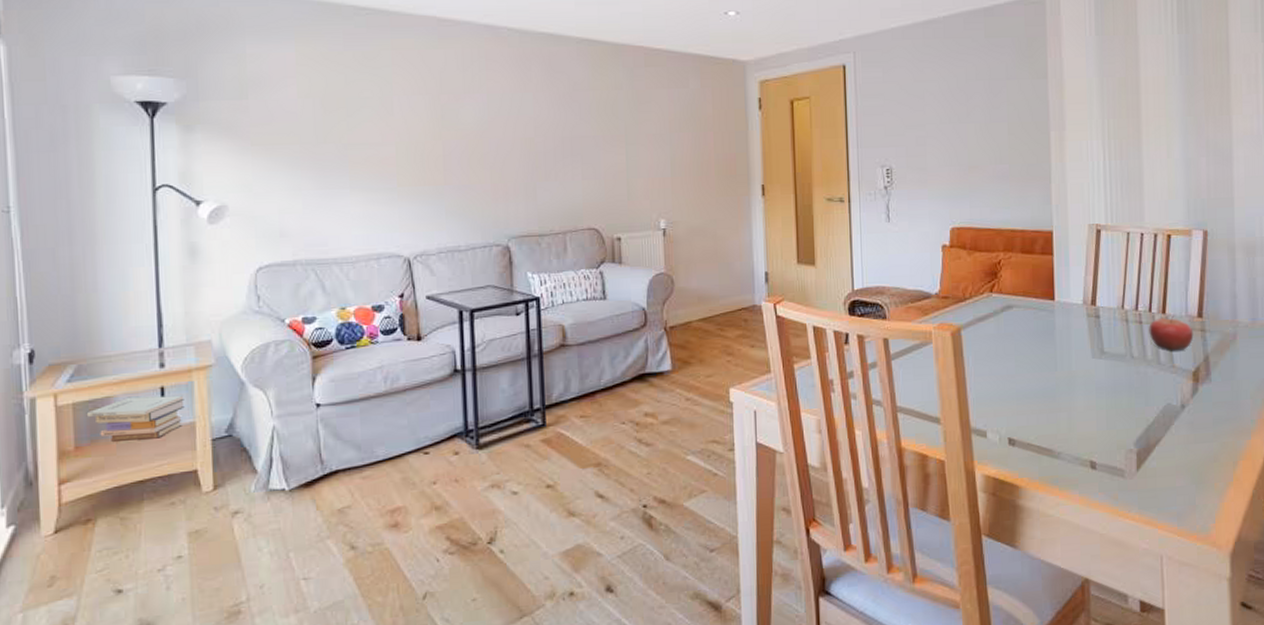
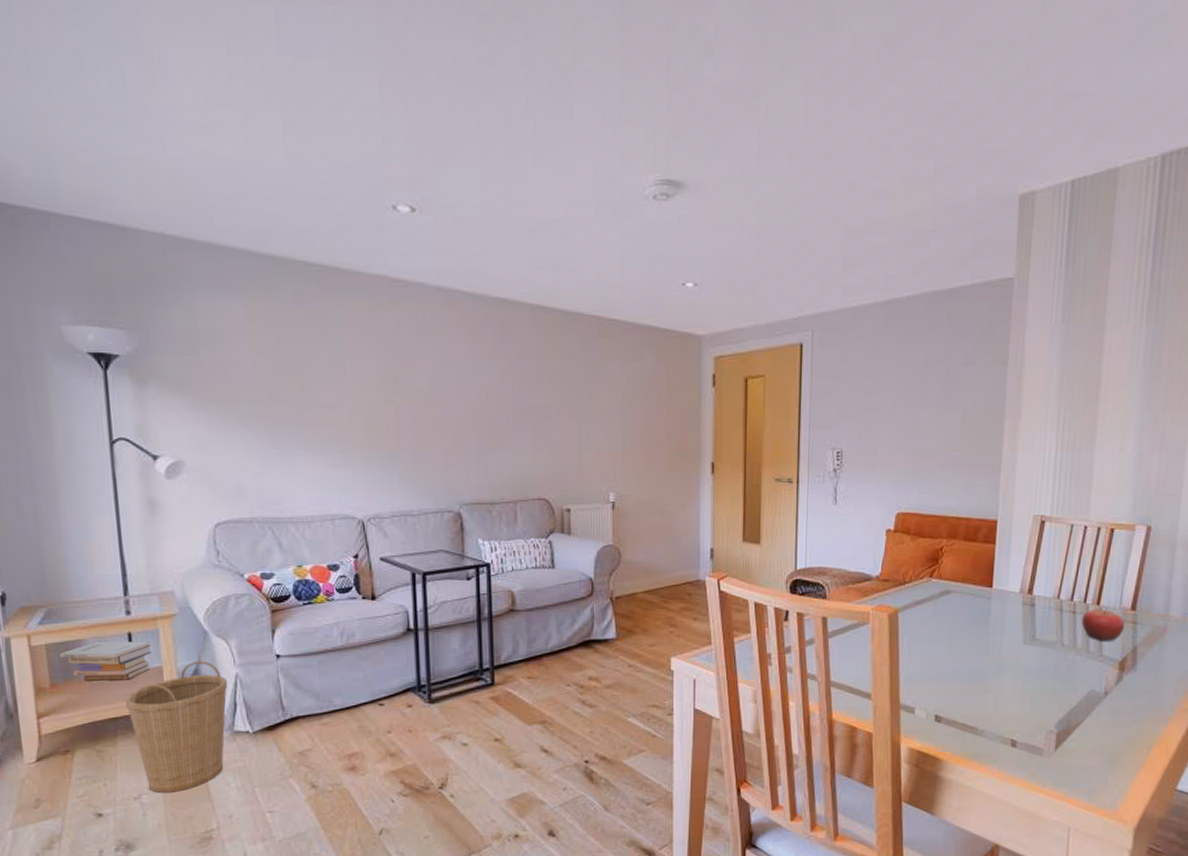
basket: none [154,413,264,563] -> present [125,660,228,793]

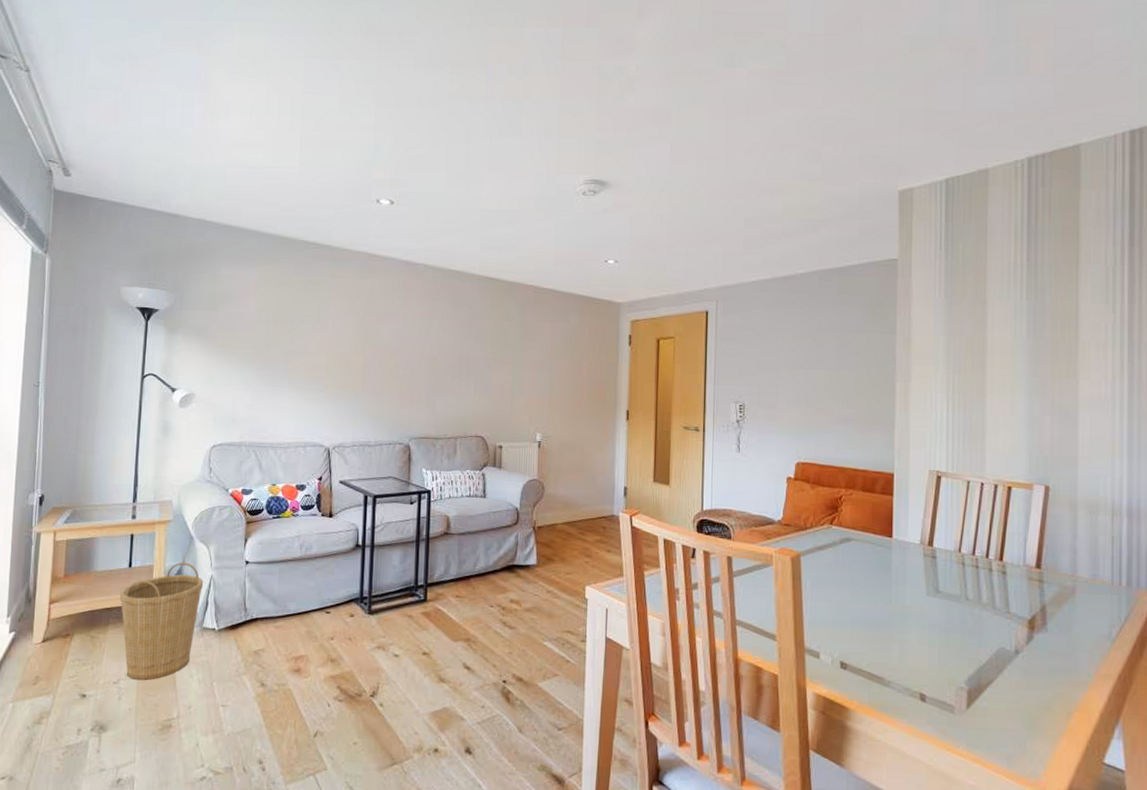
books: present [59,641,152,682] -> none [75,540,147,576]
fruit: present [1081,607,1125,641] -> none [985,563,1031,598]

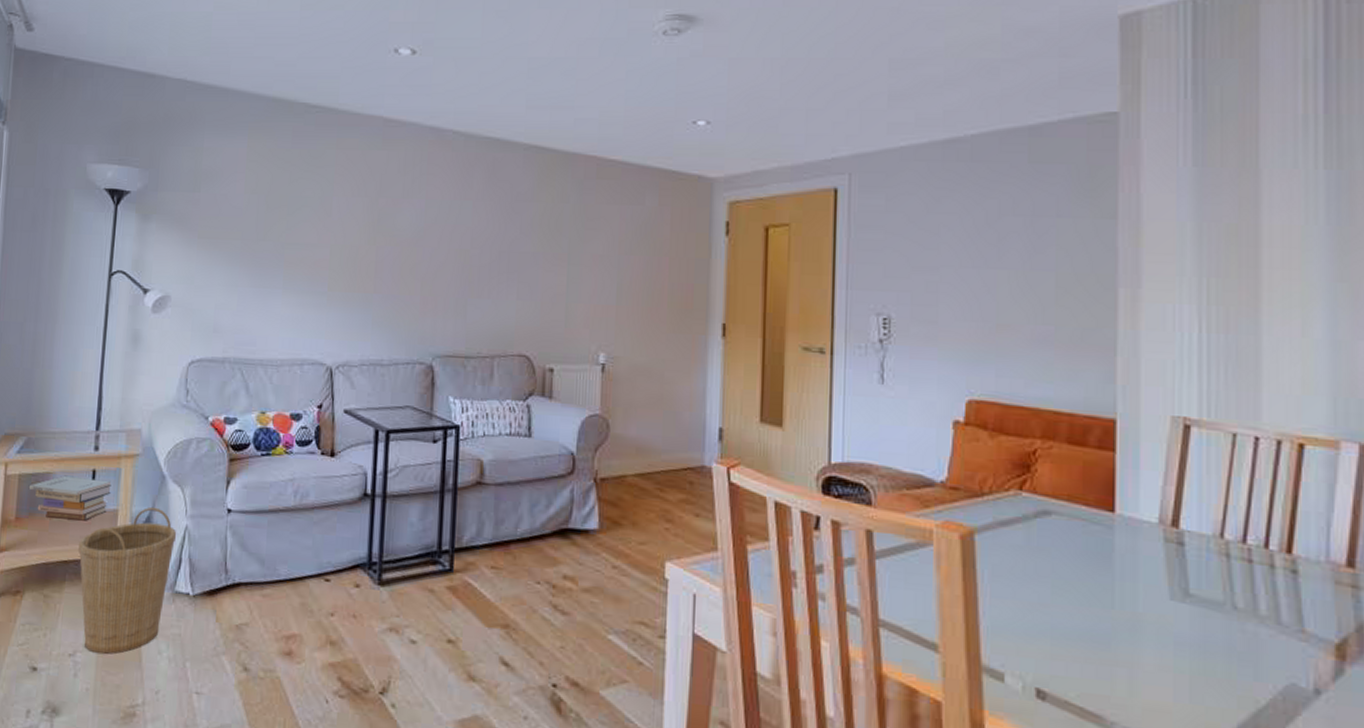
books: none [75,540,147,576] -> present [28,476,112,521]

